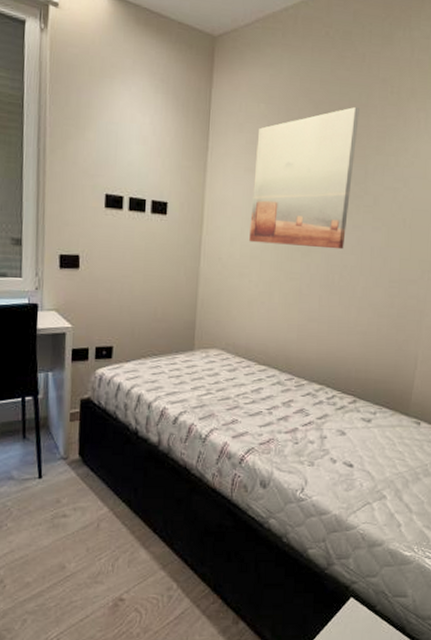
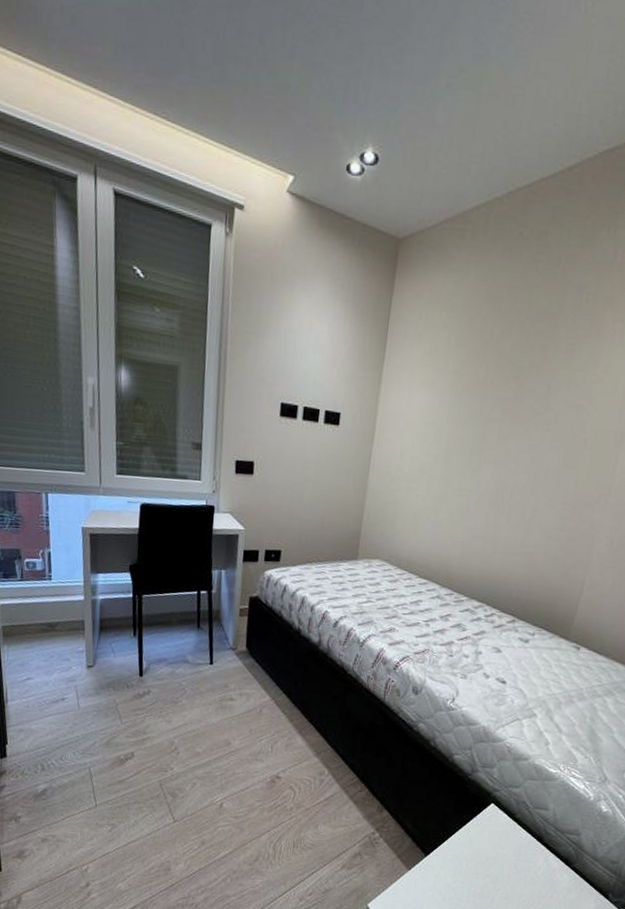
wall art: present [249,106,359,250] -> none [419,316,549,468]

